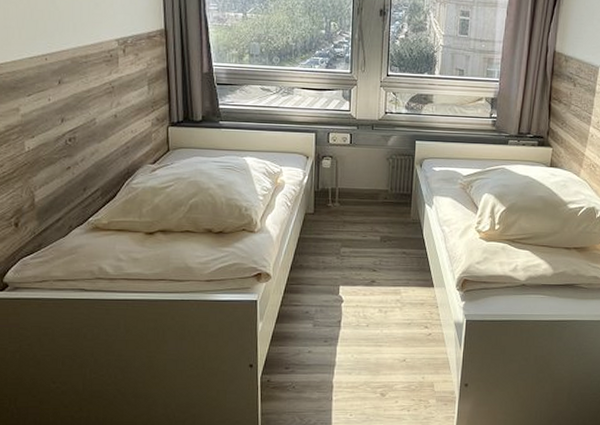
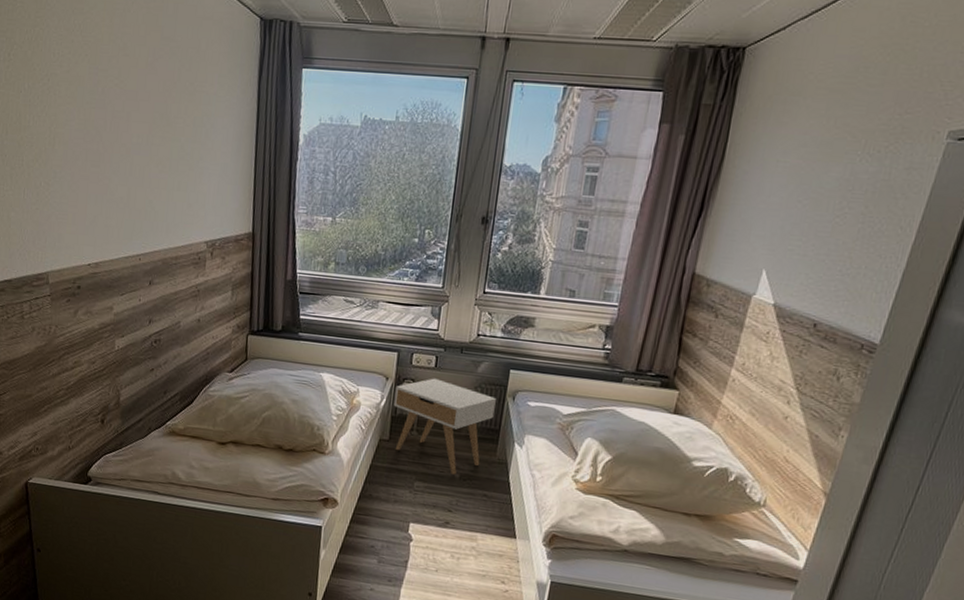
nightstand: none [315,153,406,239] -> present [393,378,496,476]

